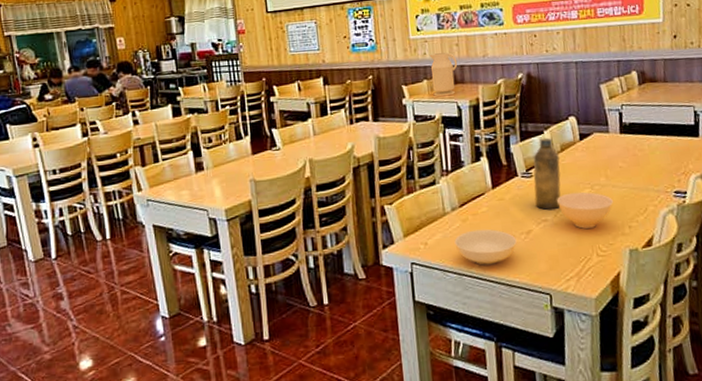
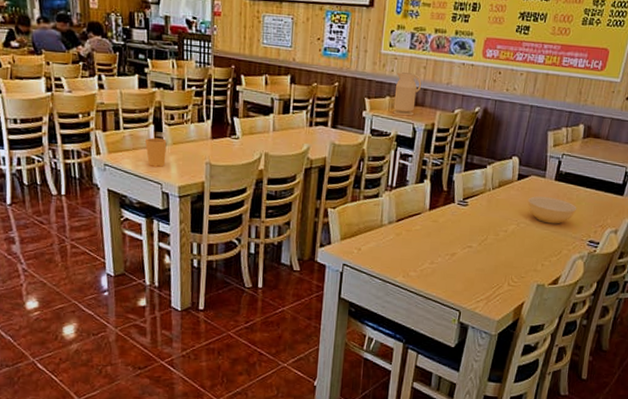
cup: none [186,163,209,195] -> present [145,137,167,168]
bowl: present [454,229,517,265] -> none [385,244,441,277]
water bottle: present [533,138,561,210] -> none [464,172,496,238]
bowl: present [557,192,613,230] -> none [484,226,534,261]
bowl: none [596,152,653,181] -> present [527,196,577,224]

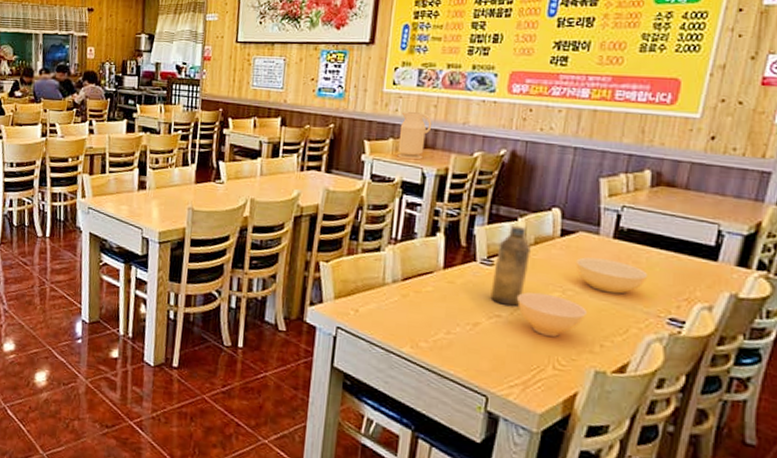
cup: present [145,137,167,168] -> none [129,181,150,212]
water bottle: none [464,172,496,238] -> present [490,225,531,306]
bowl: none [484,226,534,261] -> present [517,292,587,338]

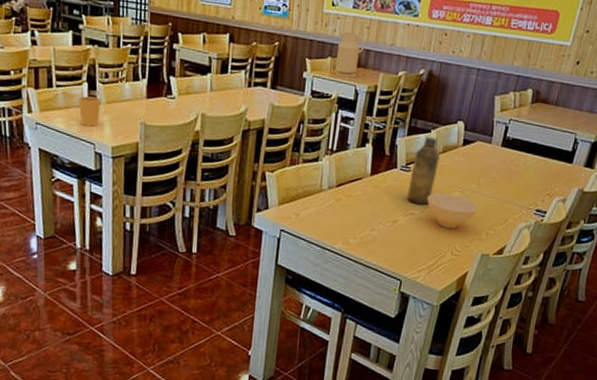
cup: none [129,181,150,212] -> present [78,96,101,127]
bowl: present [576,257,648,295] -> none [473,162,524,192]

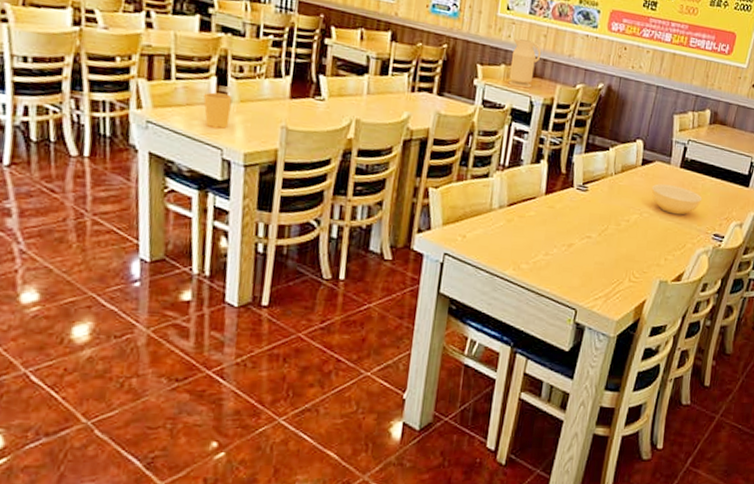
water bottle: present [407,136,440,205] -> none [583,154,618,228]
bowl: present [427,192,478,230] -> none [605,214,657,254]
bowl: none [473,162,524,192] -> present [651,183,702,215]

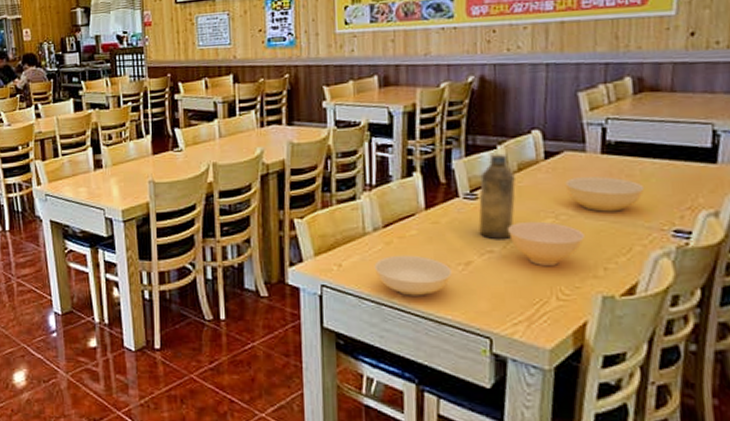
cup: present [203,92,233,129] -> none [85,160,107,193]
bowl: none [494,232,557,271] -> present [374,255,452,296]
water jug: present [508,38,542,89] -> none [357,49,392,101]
water bottle: none [583,154,618,228] -> present [478,154,516,239]
bowl: none [605,214,657,254] -> present [508,221,584,267]

